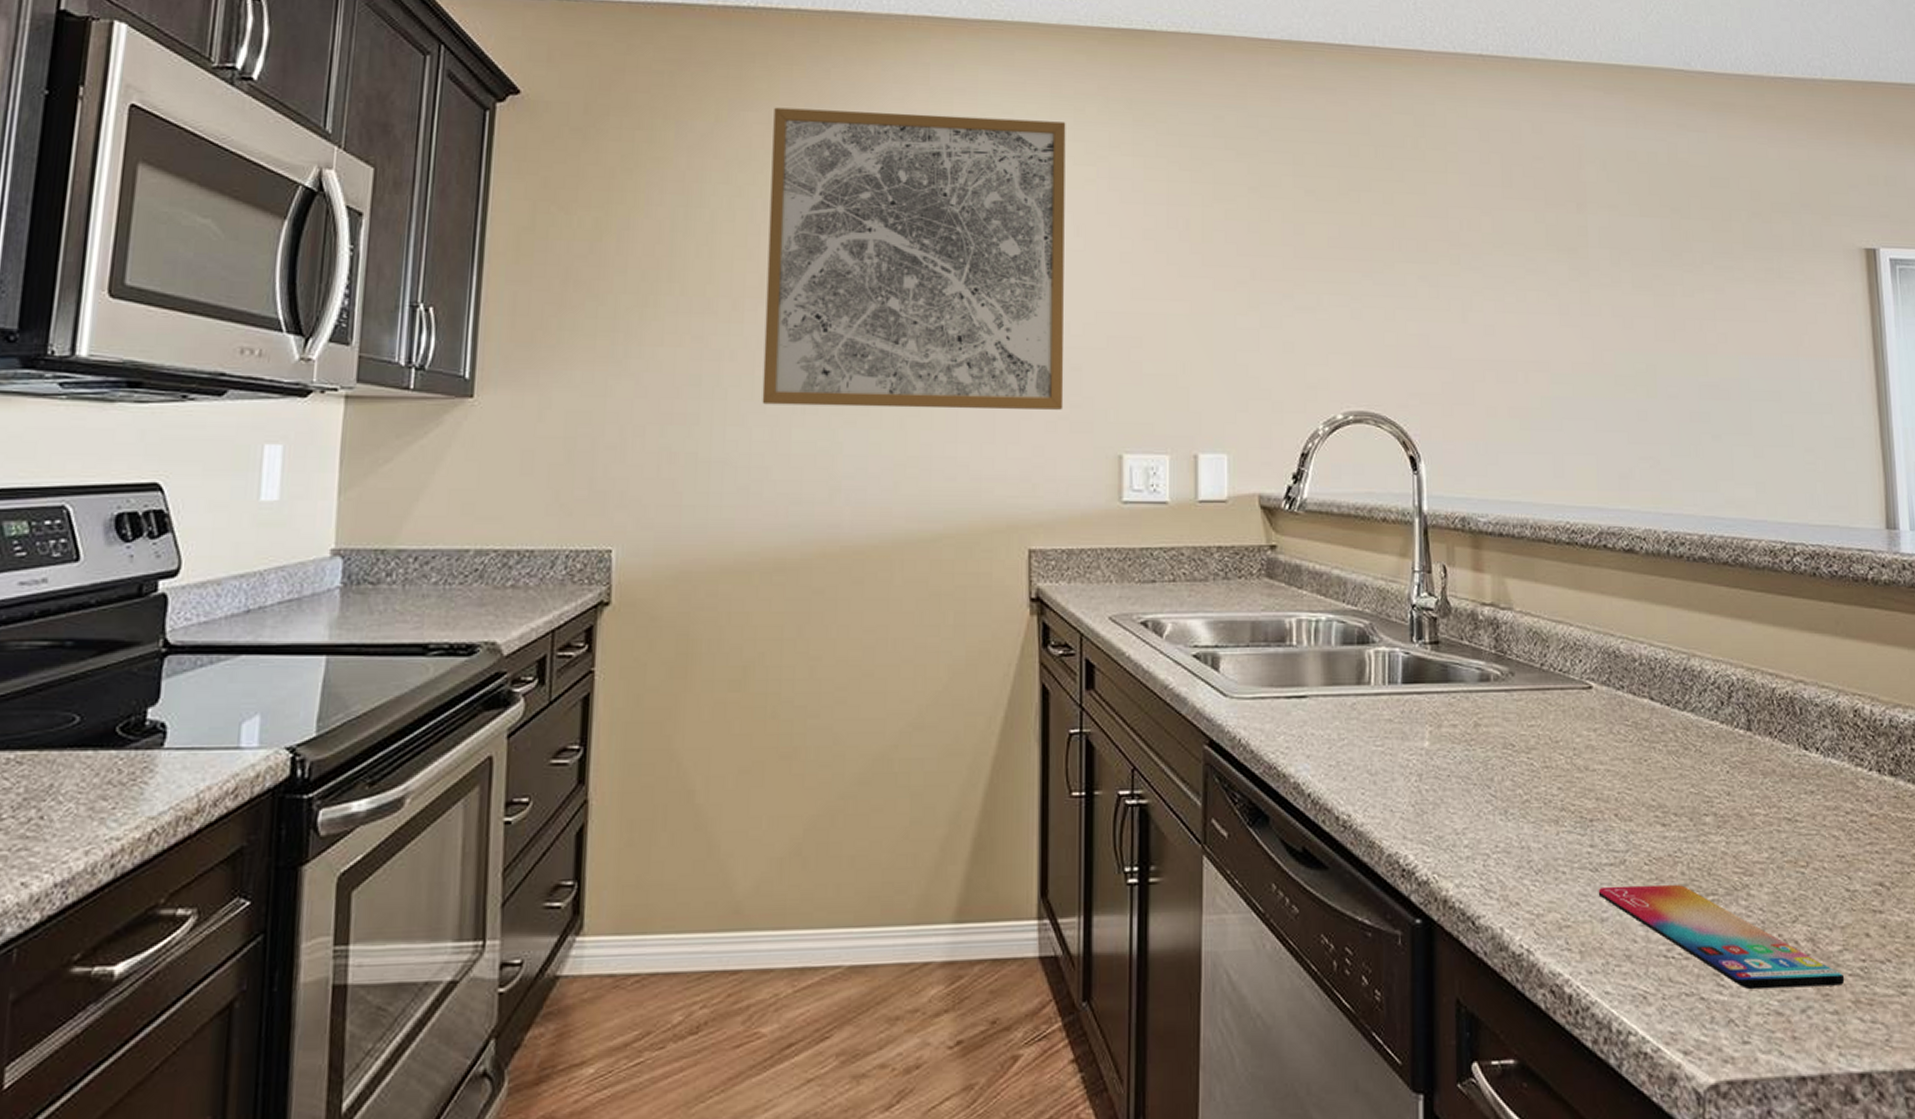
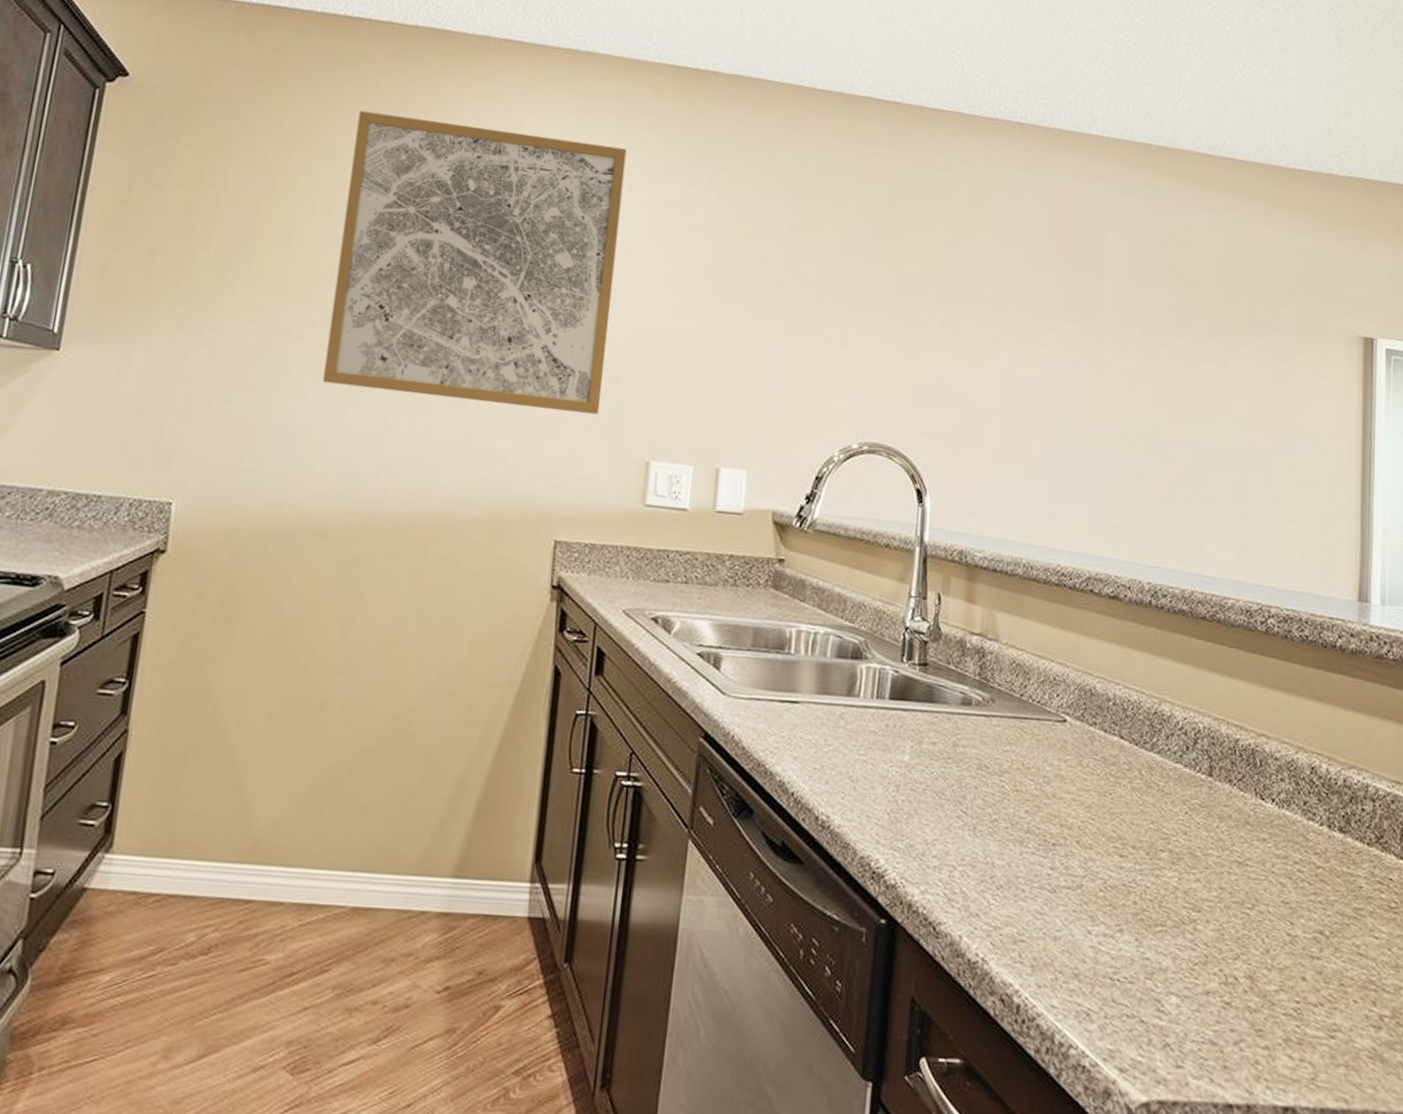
smartphone: present [1598,885,1845,990] -> none [1053,907,1278,1023]

